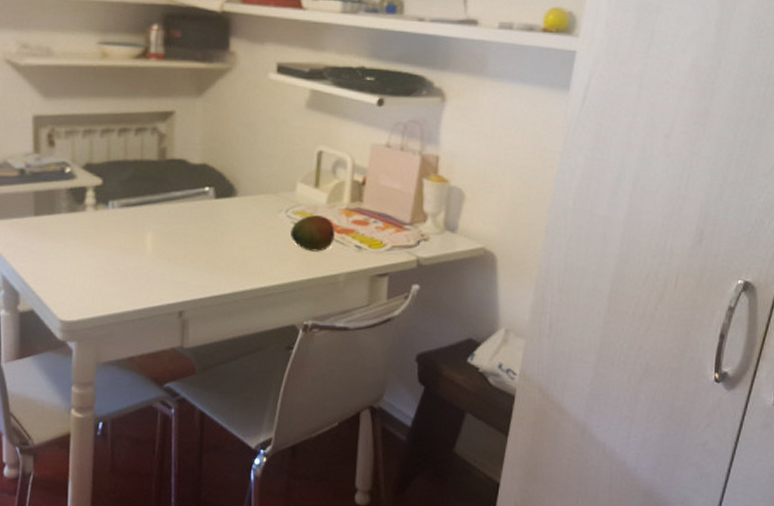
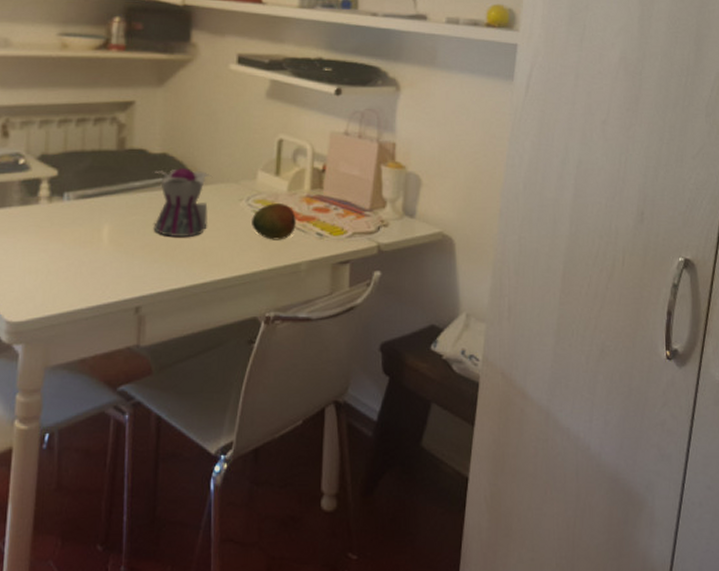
teapot: none [195,179,252,247] -> present [153,168,213,238]

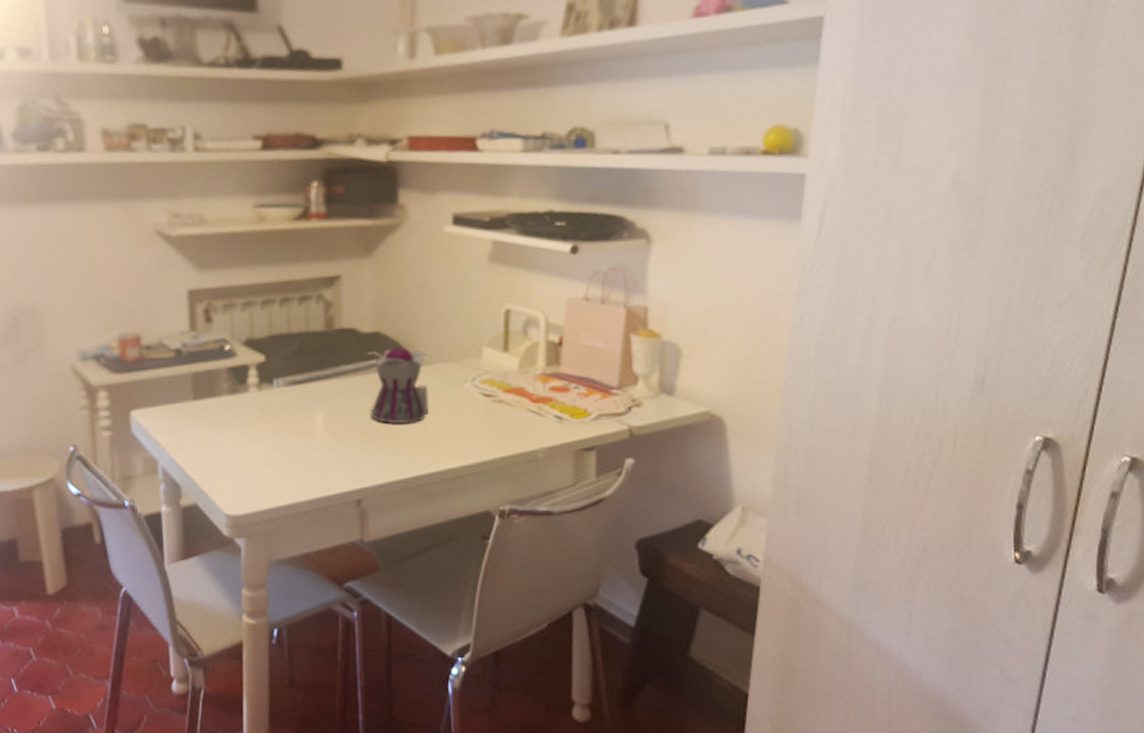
fruit: present [252,203,296,240] -> none [479,383,530,425]

